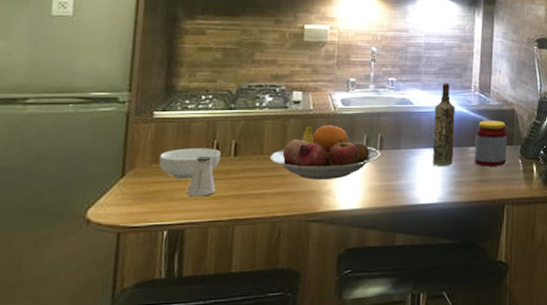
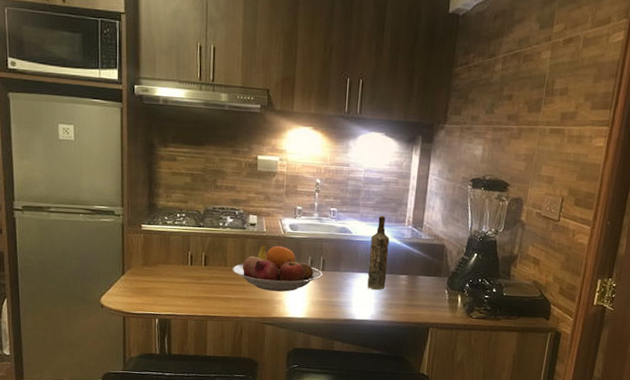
cereal bowl: present [159,148,221,180] -> none [148,256,194,281]
saltshaker: present [186,156,216,197] -> none [170,264,192,296]
jar: present [475,120,508,167] -> none [405,252,437,294]

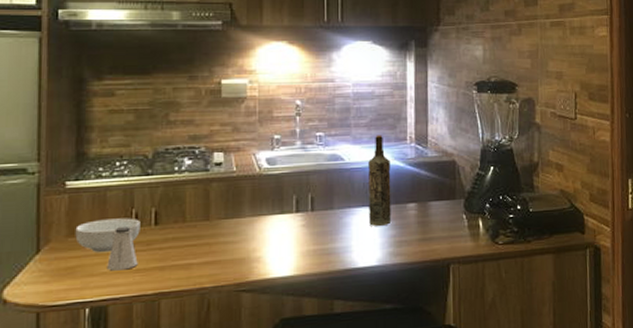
cereal bowl: none [148,256,194,281] -> present [75,218,140,253]
saltshaker: none [170,264,192,296] -> present [107,227,138,271]
fruit bowl: present [232,244,323,292] -> none [192,187,312,247]

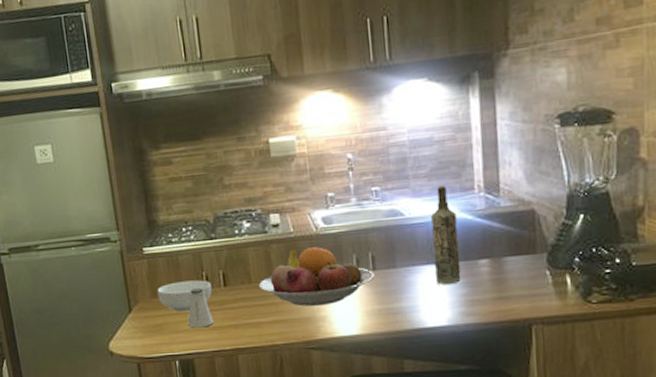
fruit bowl: none [192,187,312,247] -> present [258,247,375,306]

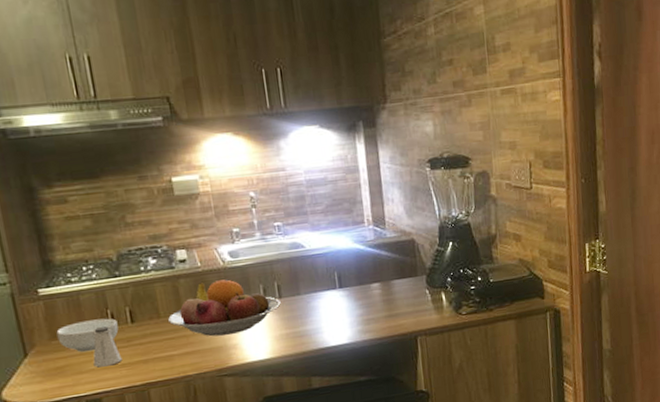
bottle: present [431,185,461,285] -> none [329,220,358,308]

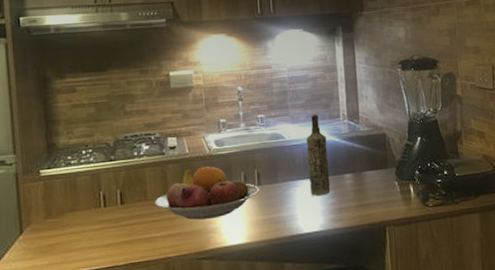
cereal bowl: present [56,318,119,353] -> none [52,199,109,232]
saltshaker: present [92,326,122,367] -> none [82,207,109,246]
bottle: none [329,220,358,308] -> present [306,114,331,196]

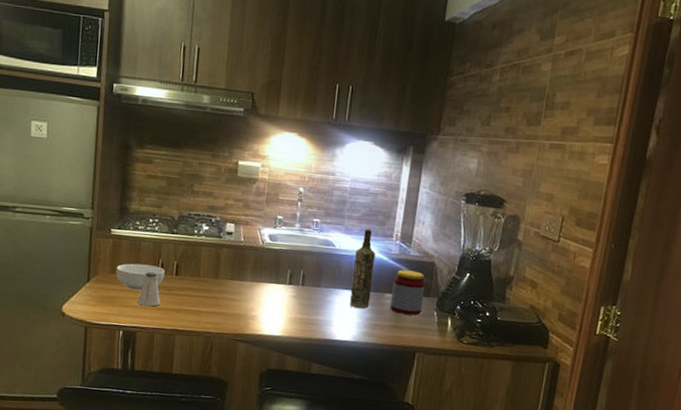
cereal bowl: none [52,199,109,232] -> present [115,263,165,291]
saltshaker: none [82,207,109,246] -> present [137,272,161,307]
fruit bowl: present [154,166,260,220] -> none [204,254,302,307]
jar: none [349,145,383,192] -> present [390,270,426,316]

